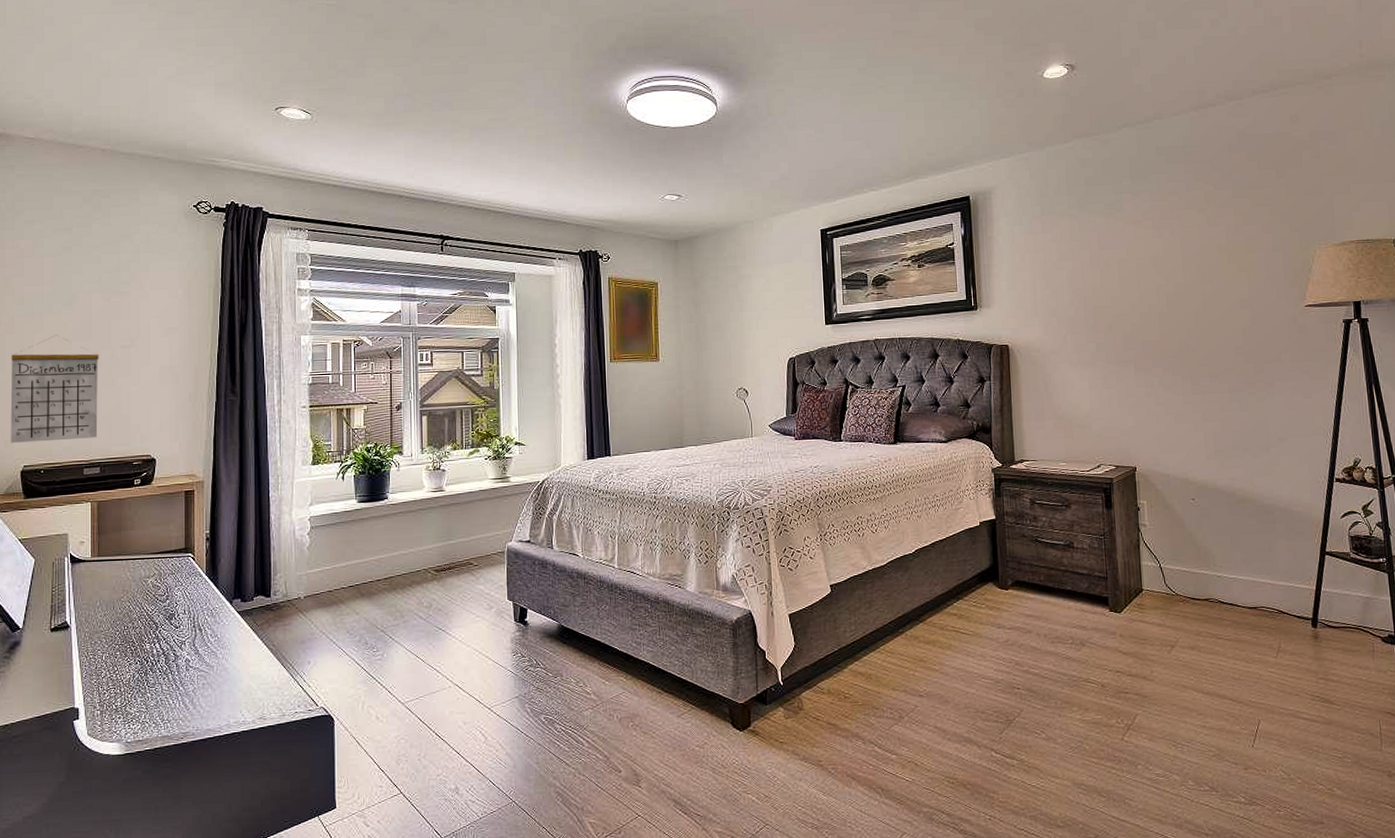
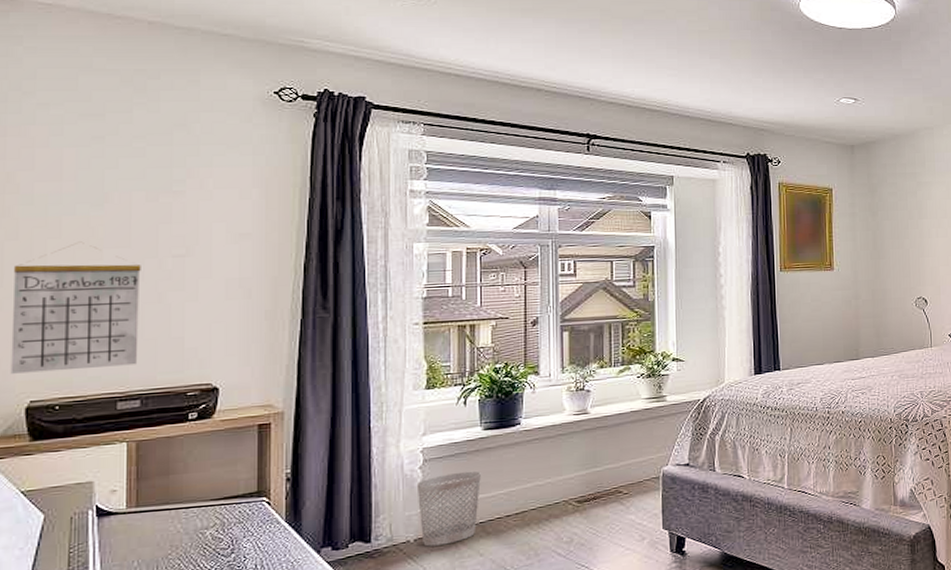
wastebasket: none [305,538,356,604] -> present [416,471,481,547]

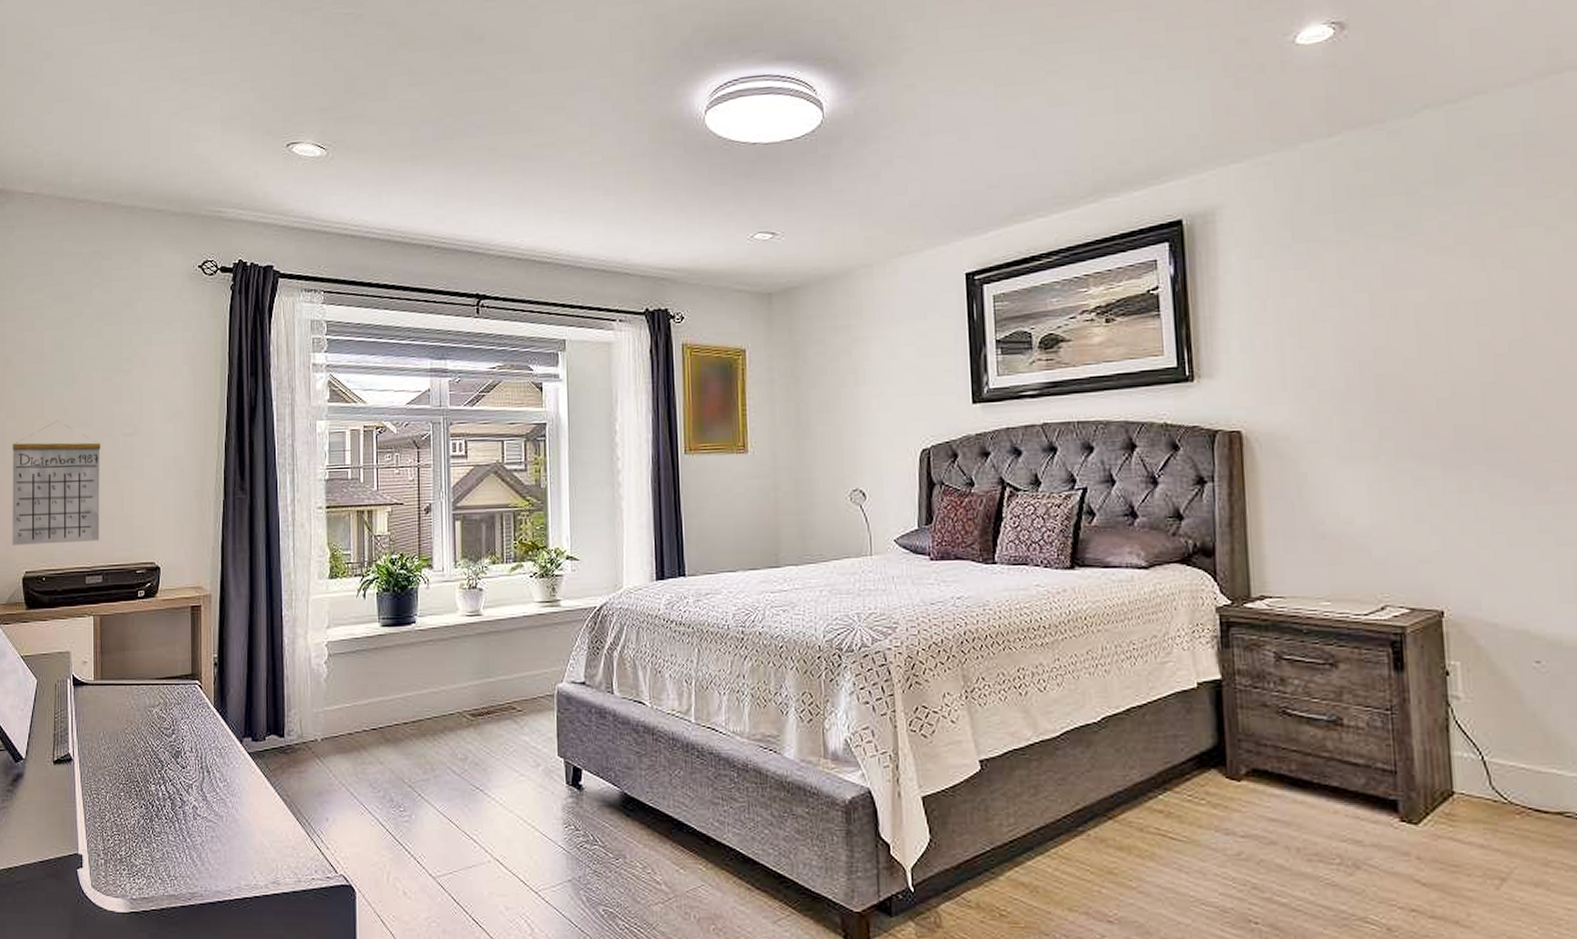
wastebasket: present [416,471,481,547] -> none [322,670,380,748]

